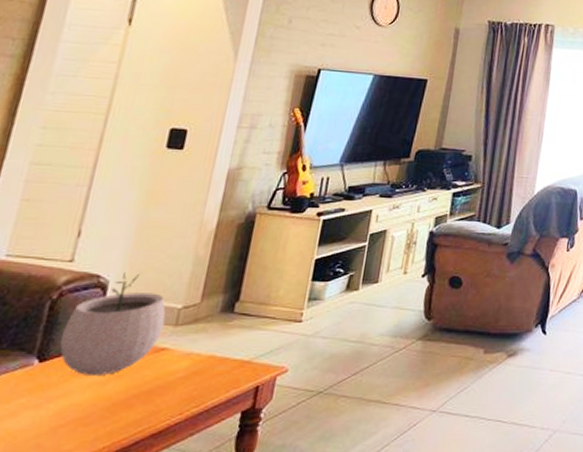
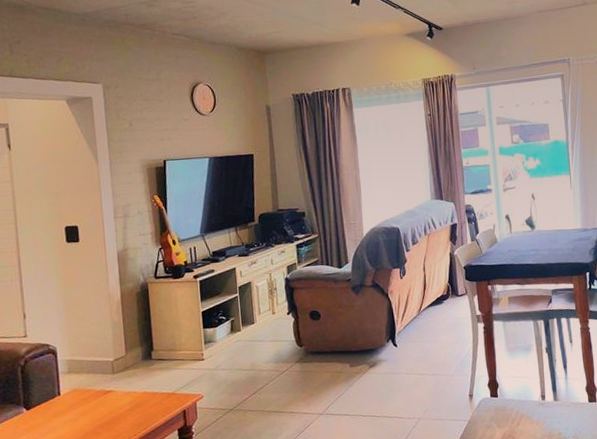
plant pot: present [60,272,166,375] -> none [36,340,105,416]

